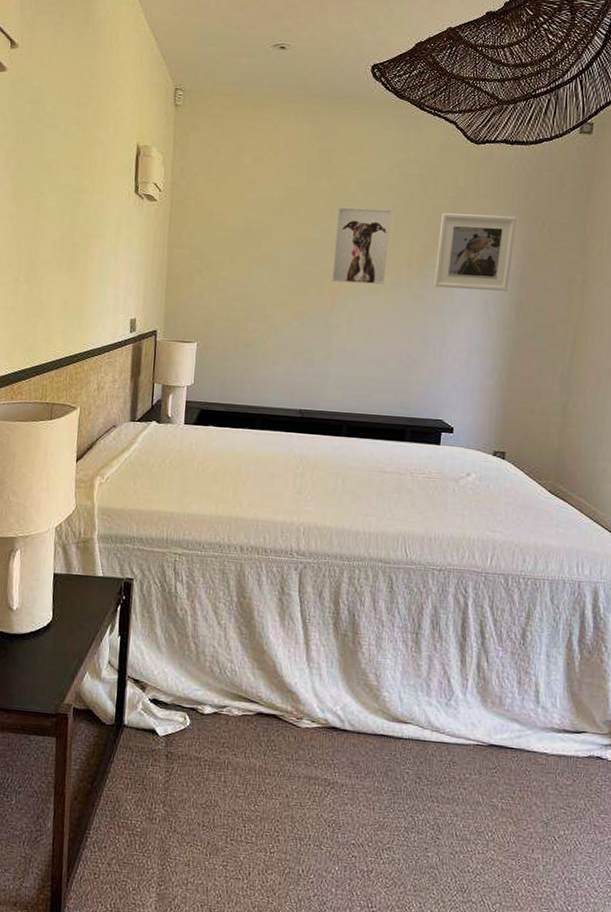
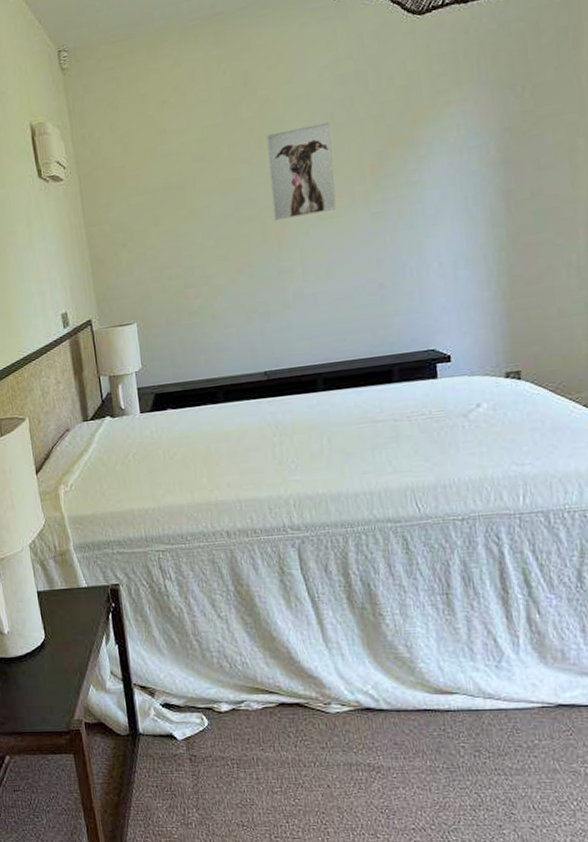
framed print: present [433,213,517,291] -> none [391,90,491,199]

